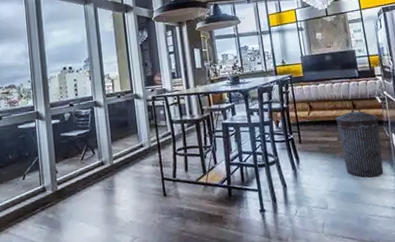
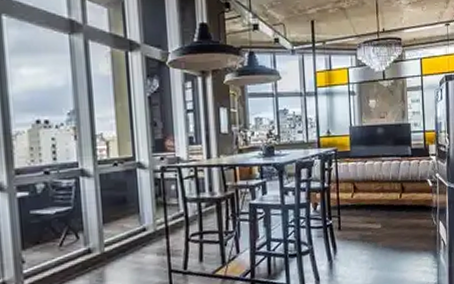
trash can: present [336,108,384,178] -> none [382,192,427,270]

